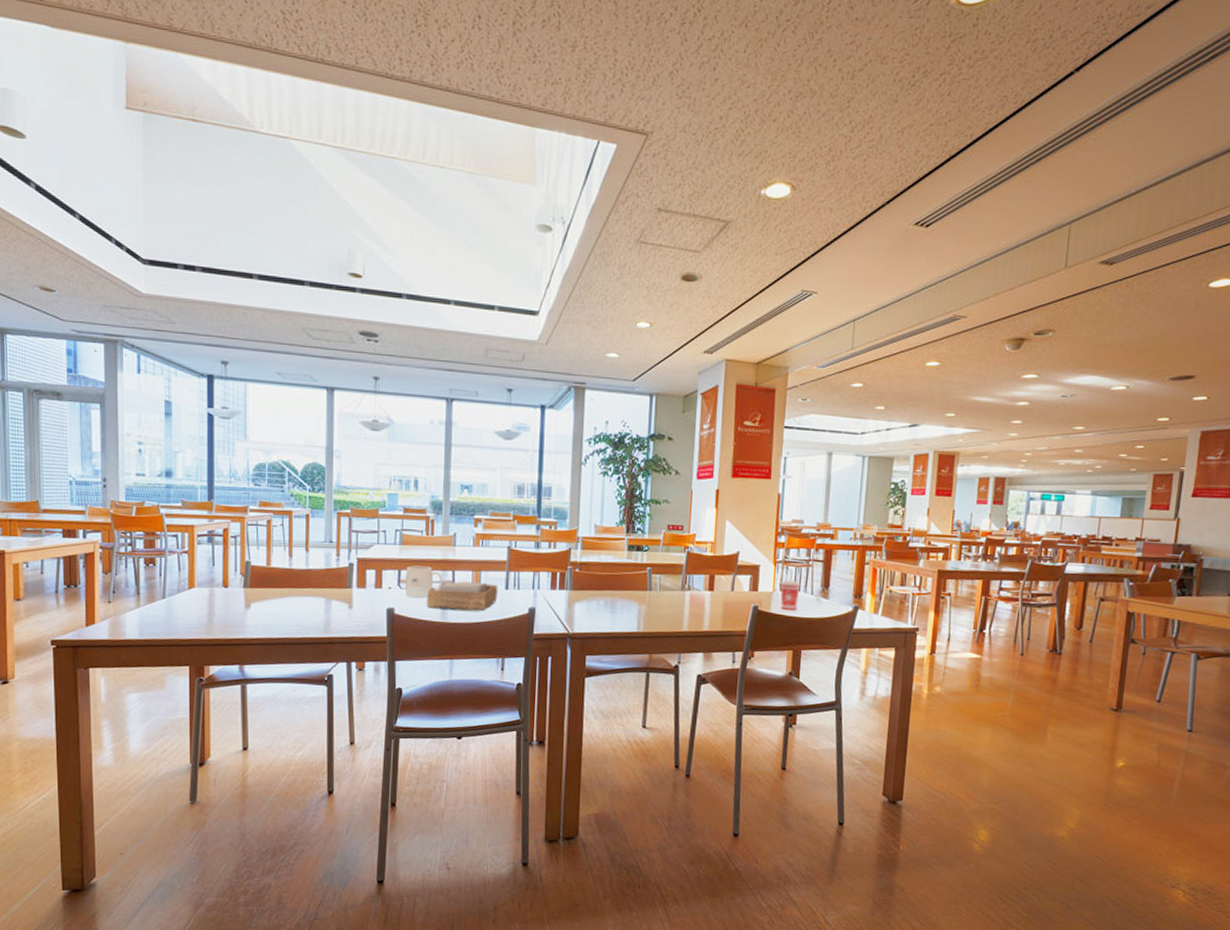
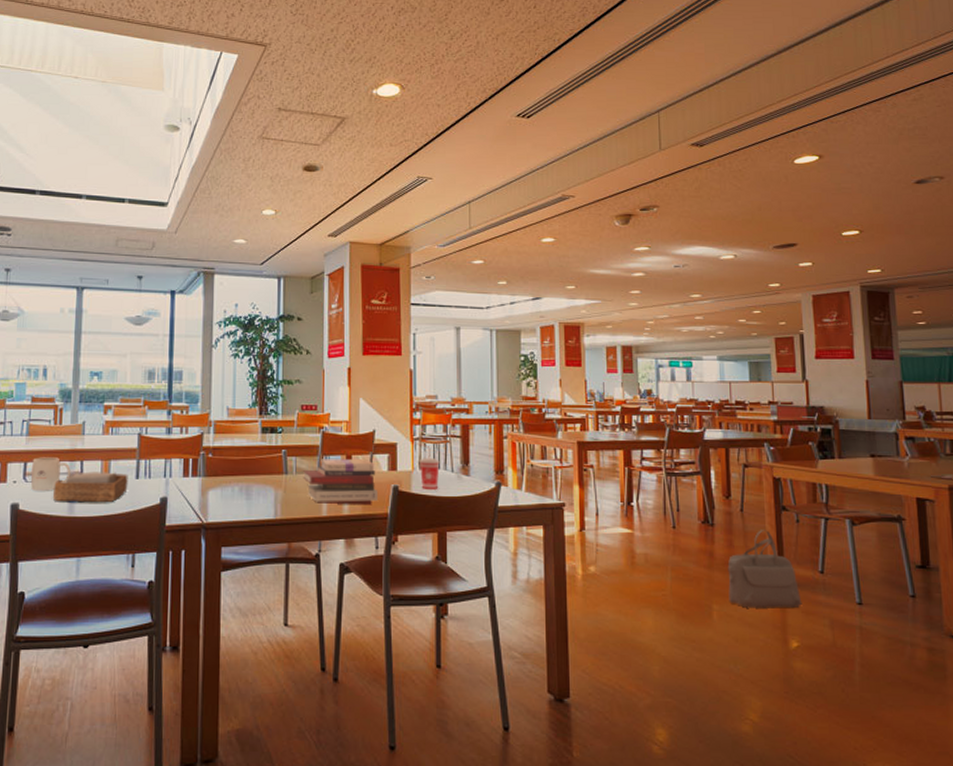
books: none [666,577,738,622] -> present [303,459,379,504]
handbag: none [1064,660,1135,732] -> present [727,530,802,608]

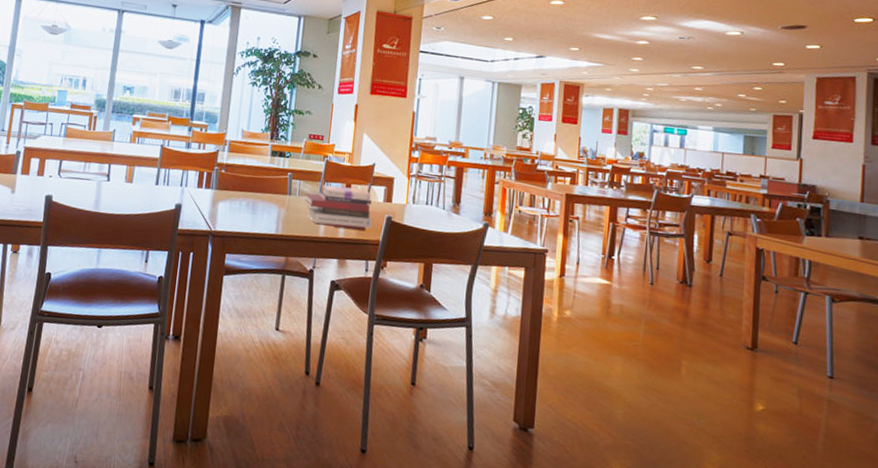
mug: present [30,457,71,492] -> none [64,157,100,188]
napkin holder: present [52,471,128,502] -> none [81,174,149,203]
beverage cup: present [415,442,440,491] -> none [411,178,433,225]
handbag: present [727,530,802,608] -> none [699,296,772,373]

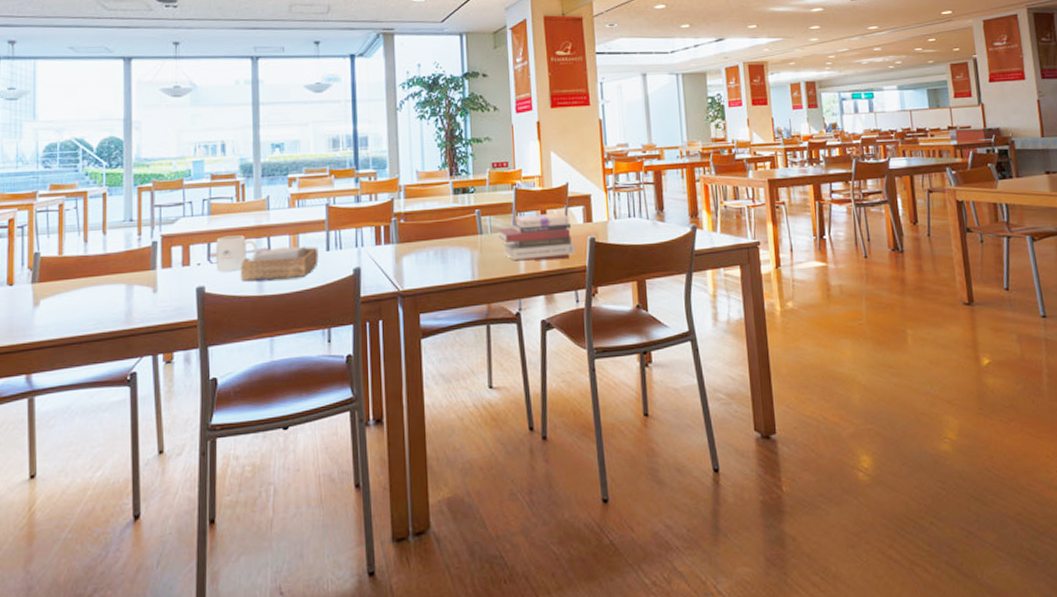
mug: none [64,157,100,188] -> present [215,235,258,273]
napkin holder: none [81,174,149,203] -> present [240,246,319,281]

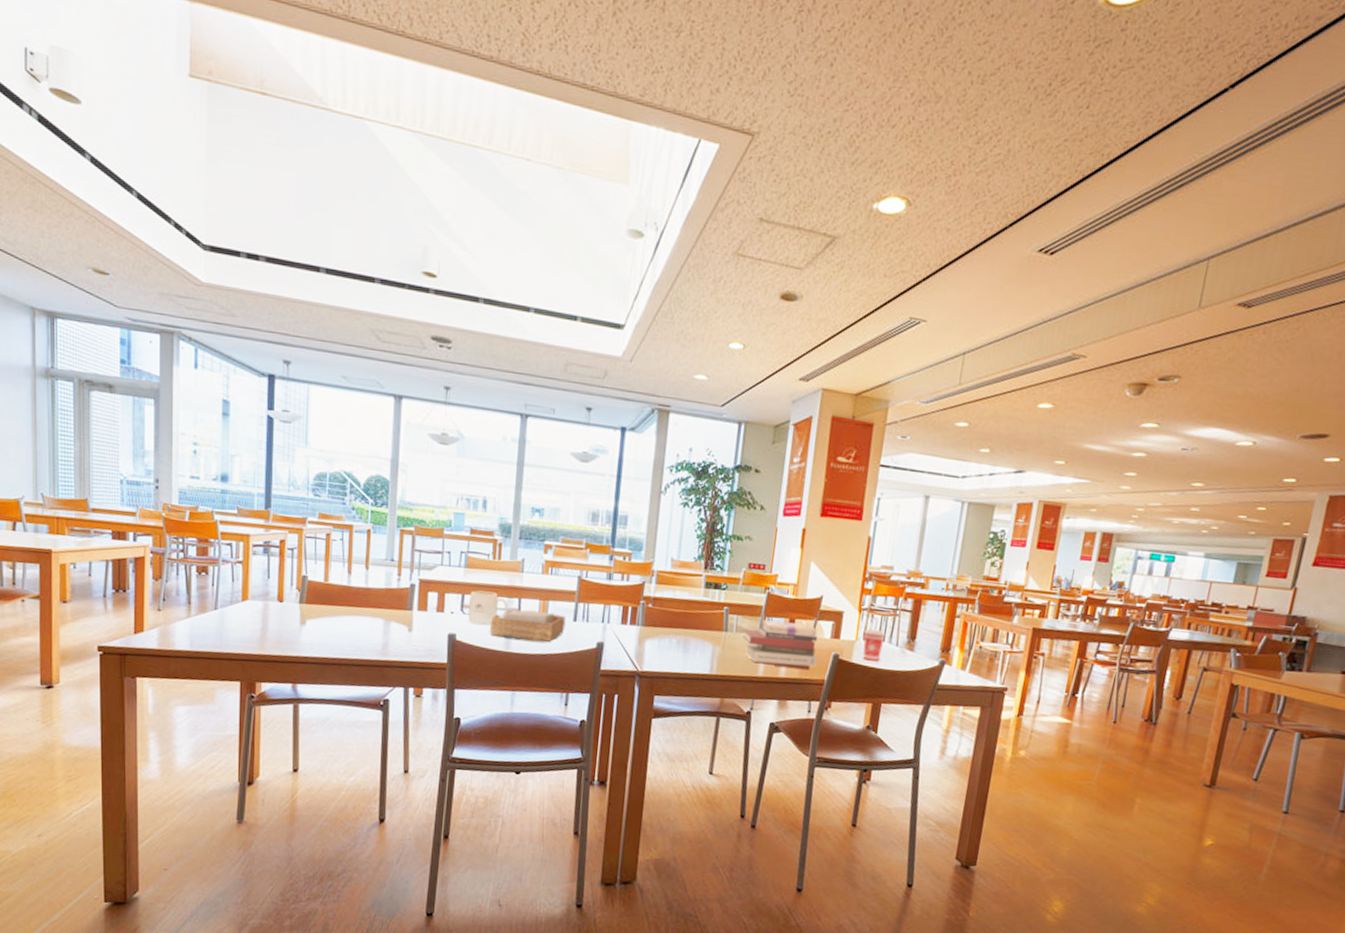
beverage cup: none [608,191,635,240] -> present [862,612,886,663]

